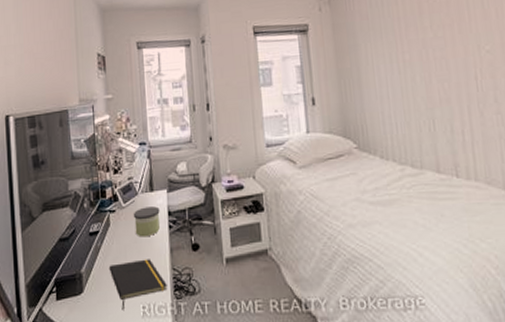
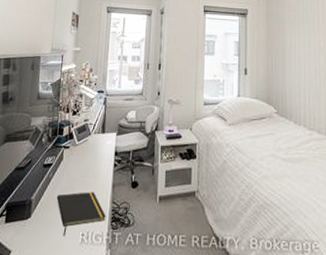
candle: present [133,206,160,237] -> none [84,146,108,173]

